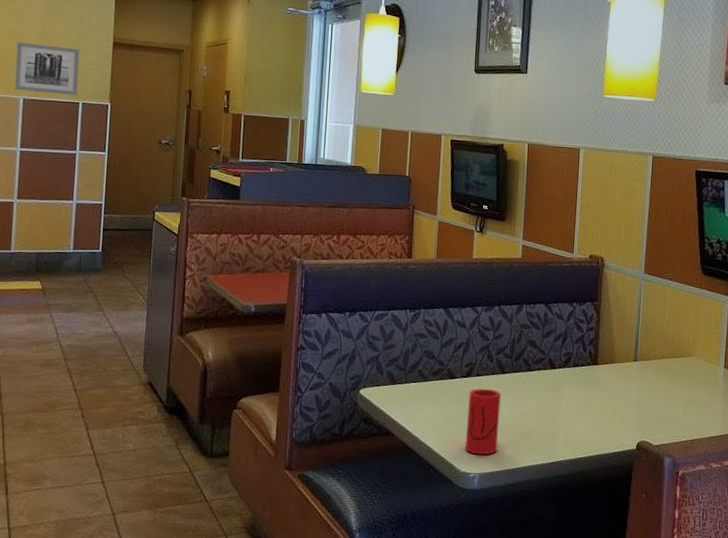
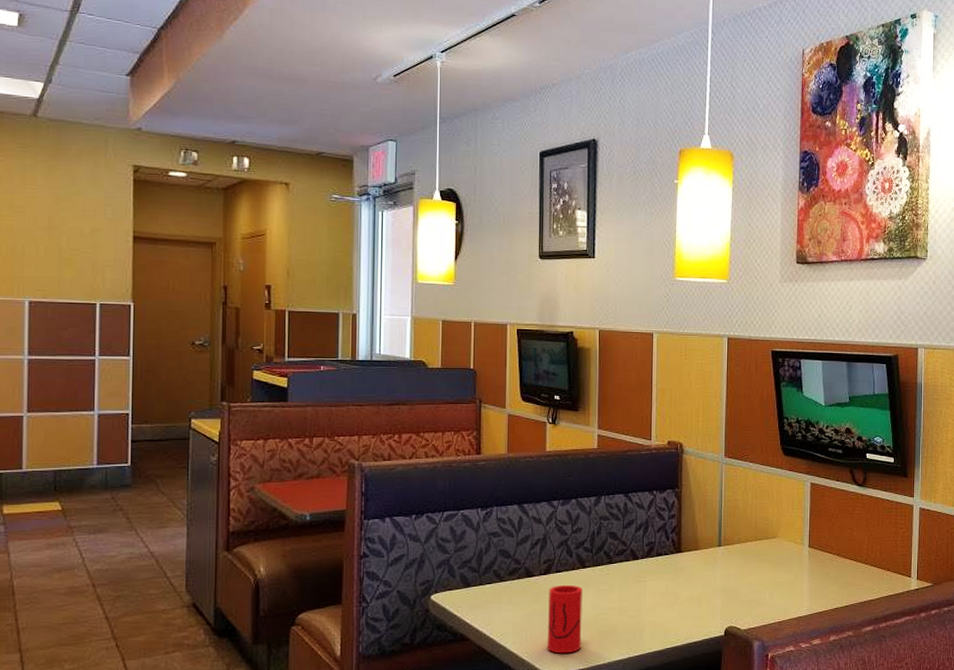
wall art: present [15,42,80,95] -> none [17,239,95,296]

